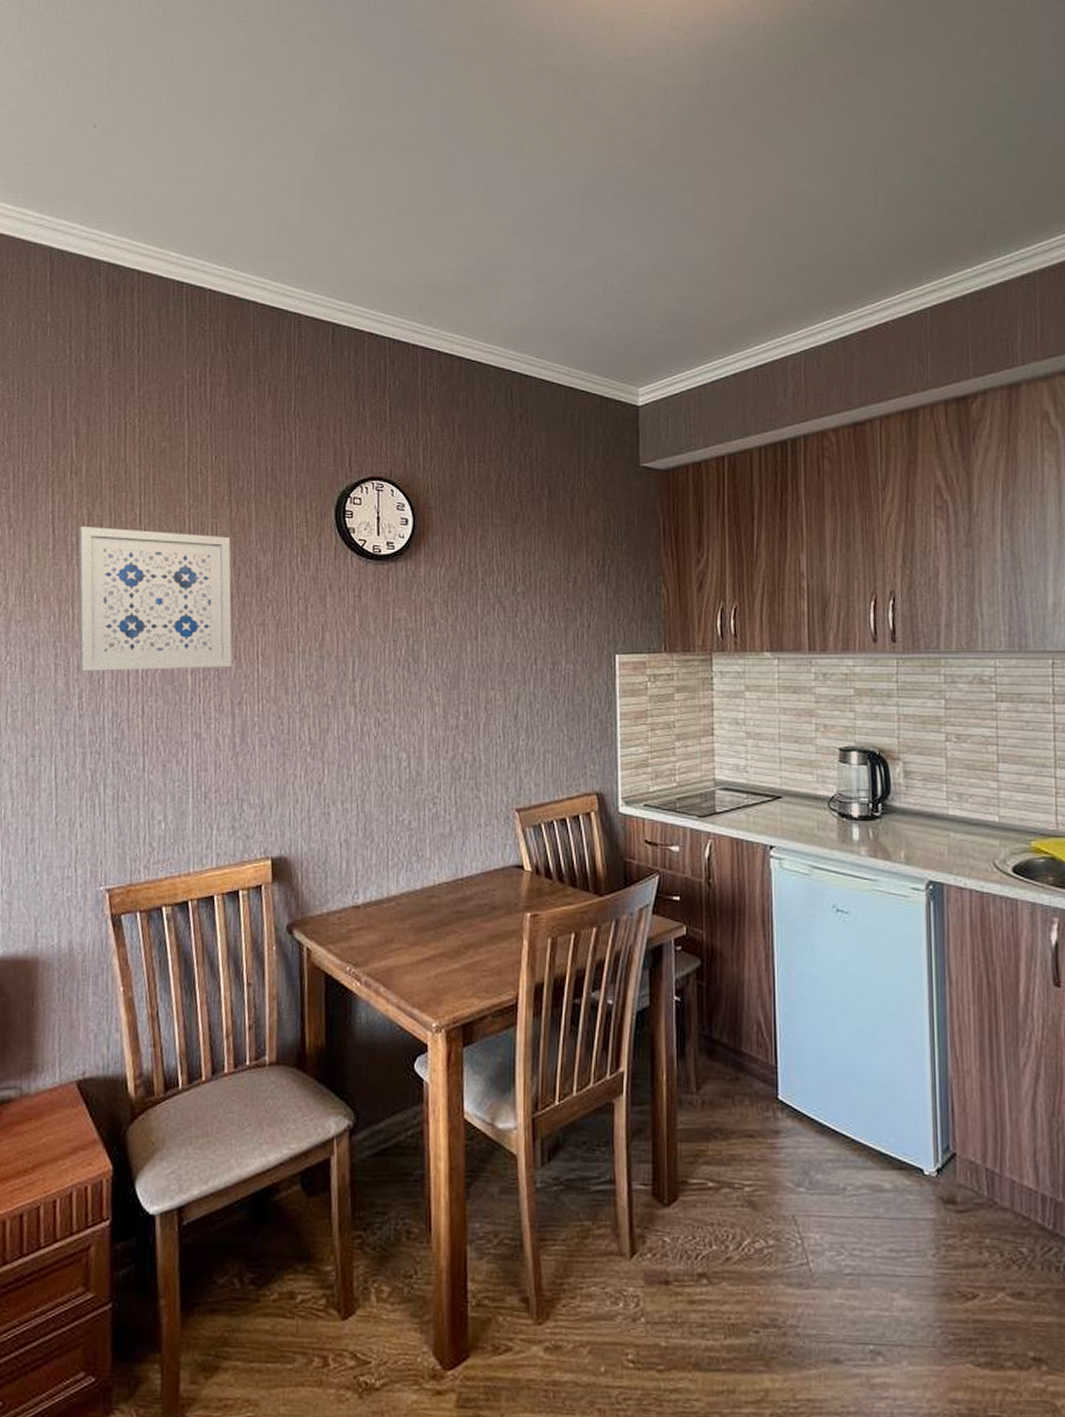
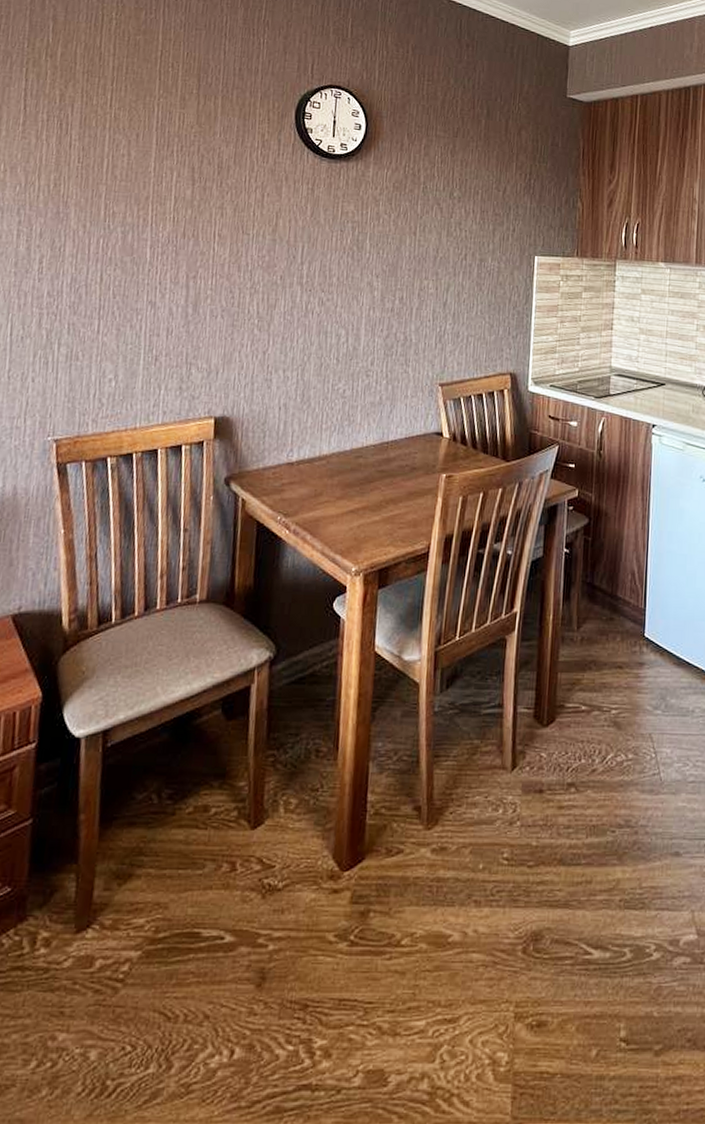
wall art: present [78,527,233,671] -> none [42,105,197,244]

